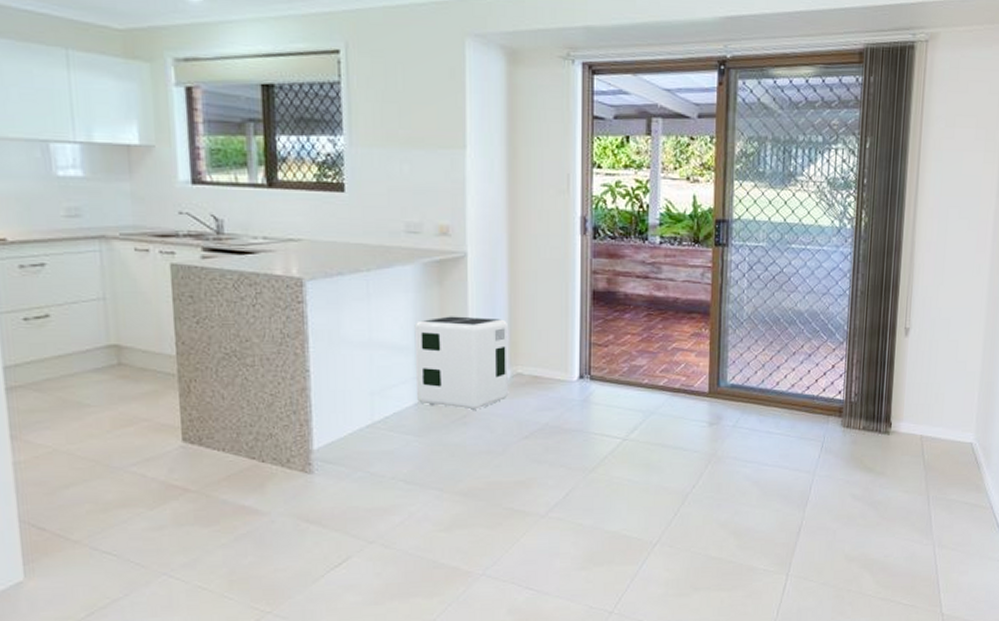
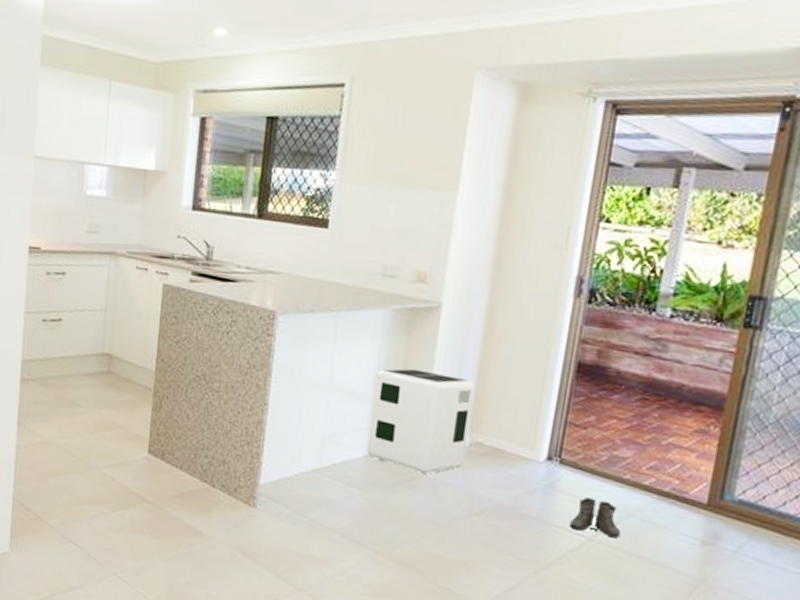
boots: none [606,404,648,435] -> present [569,497,621,539]

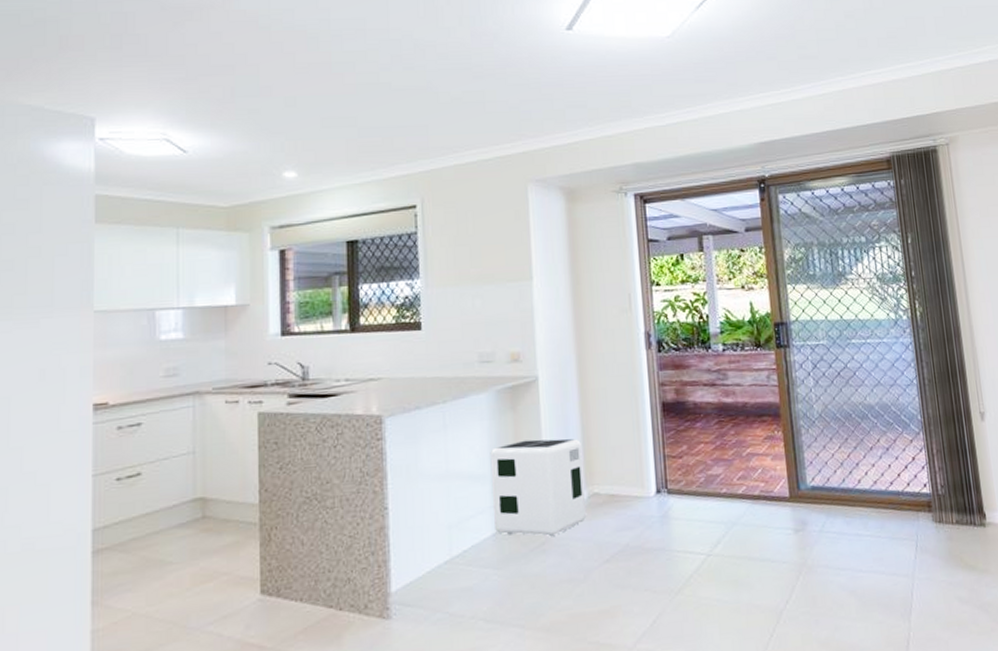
boots: present [569,497,621,539] -> none [688,516,732,550]

